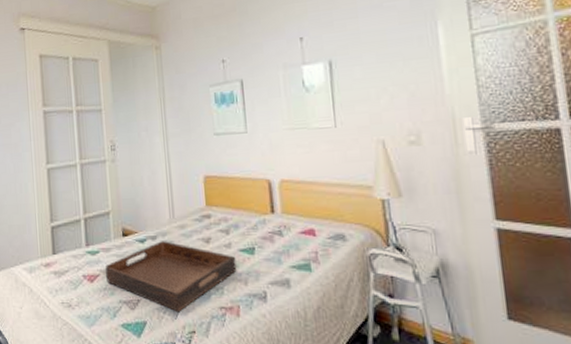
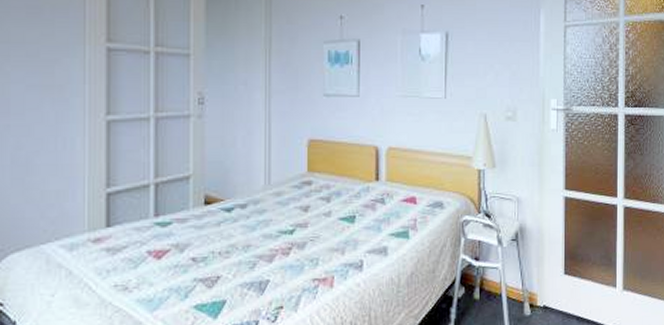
serving tray: present [105,241,237,312] -> none [179,209,335,288]

